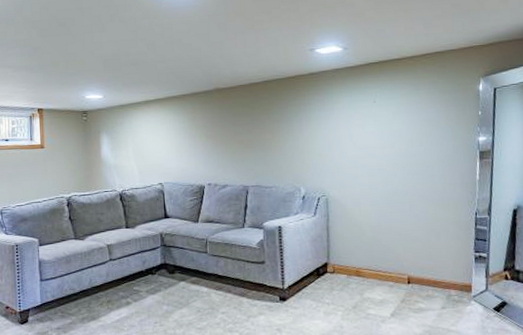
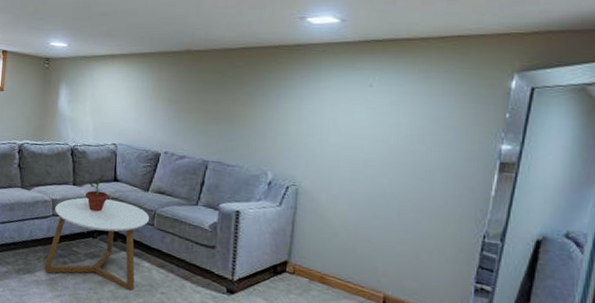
coffee table: none [109,235,203,317] -> present [45,197,150,291]
potted plant: none [139,214,162,250] -> present [86,175,109,212]

